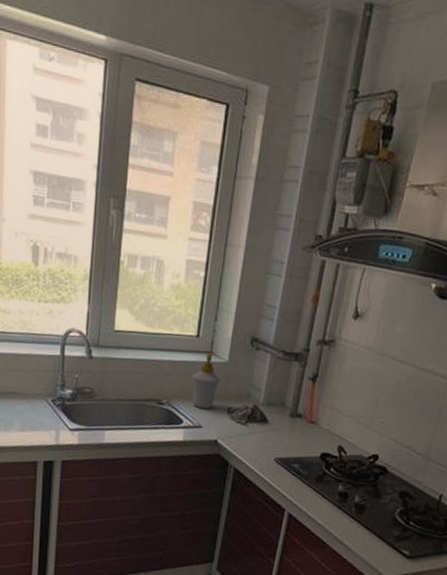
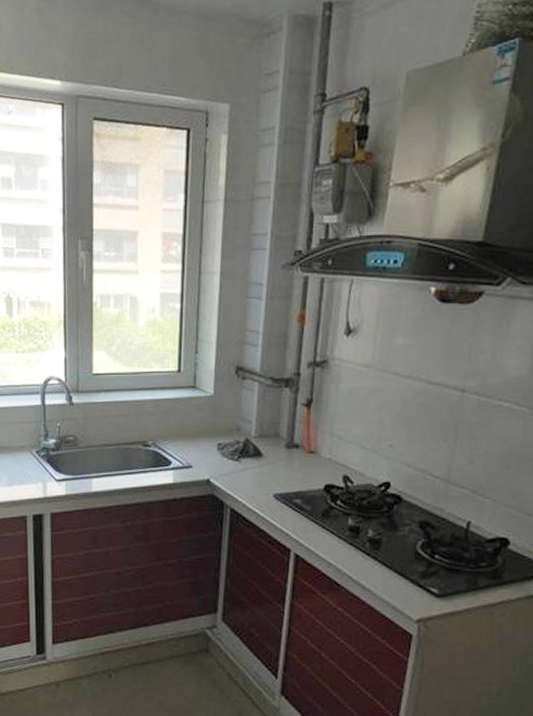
soap bottle: present [192,353,220,409] -> none [177,387,207,447]

